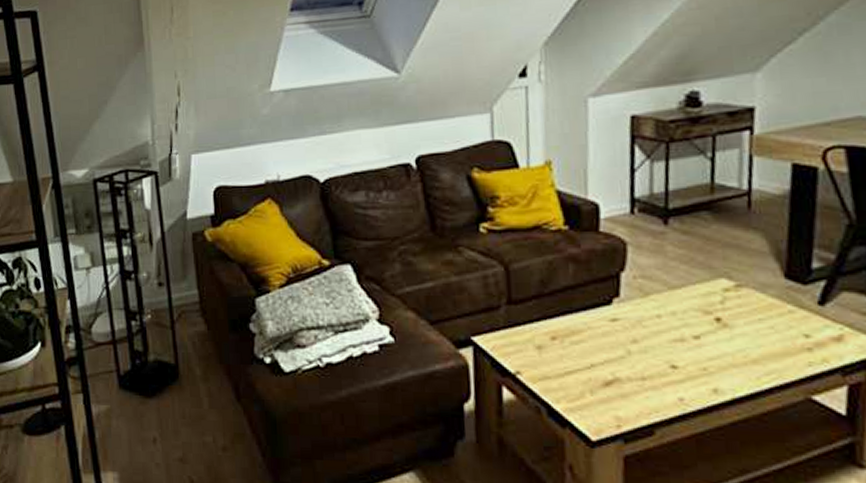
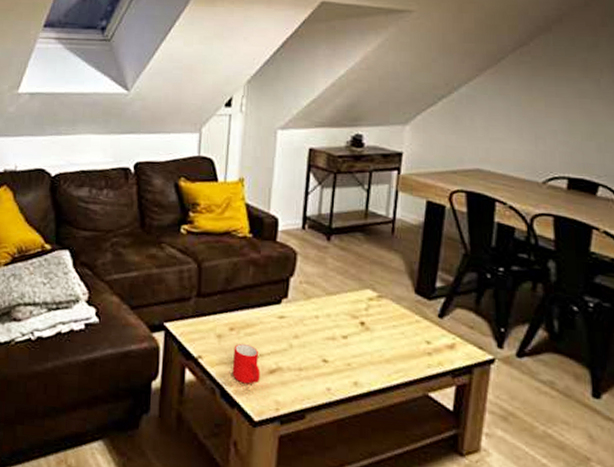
cup: none [558,353,595,400] -> present [232,343,260,384]

